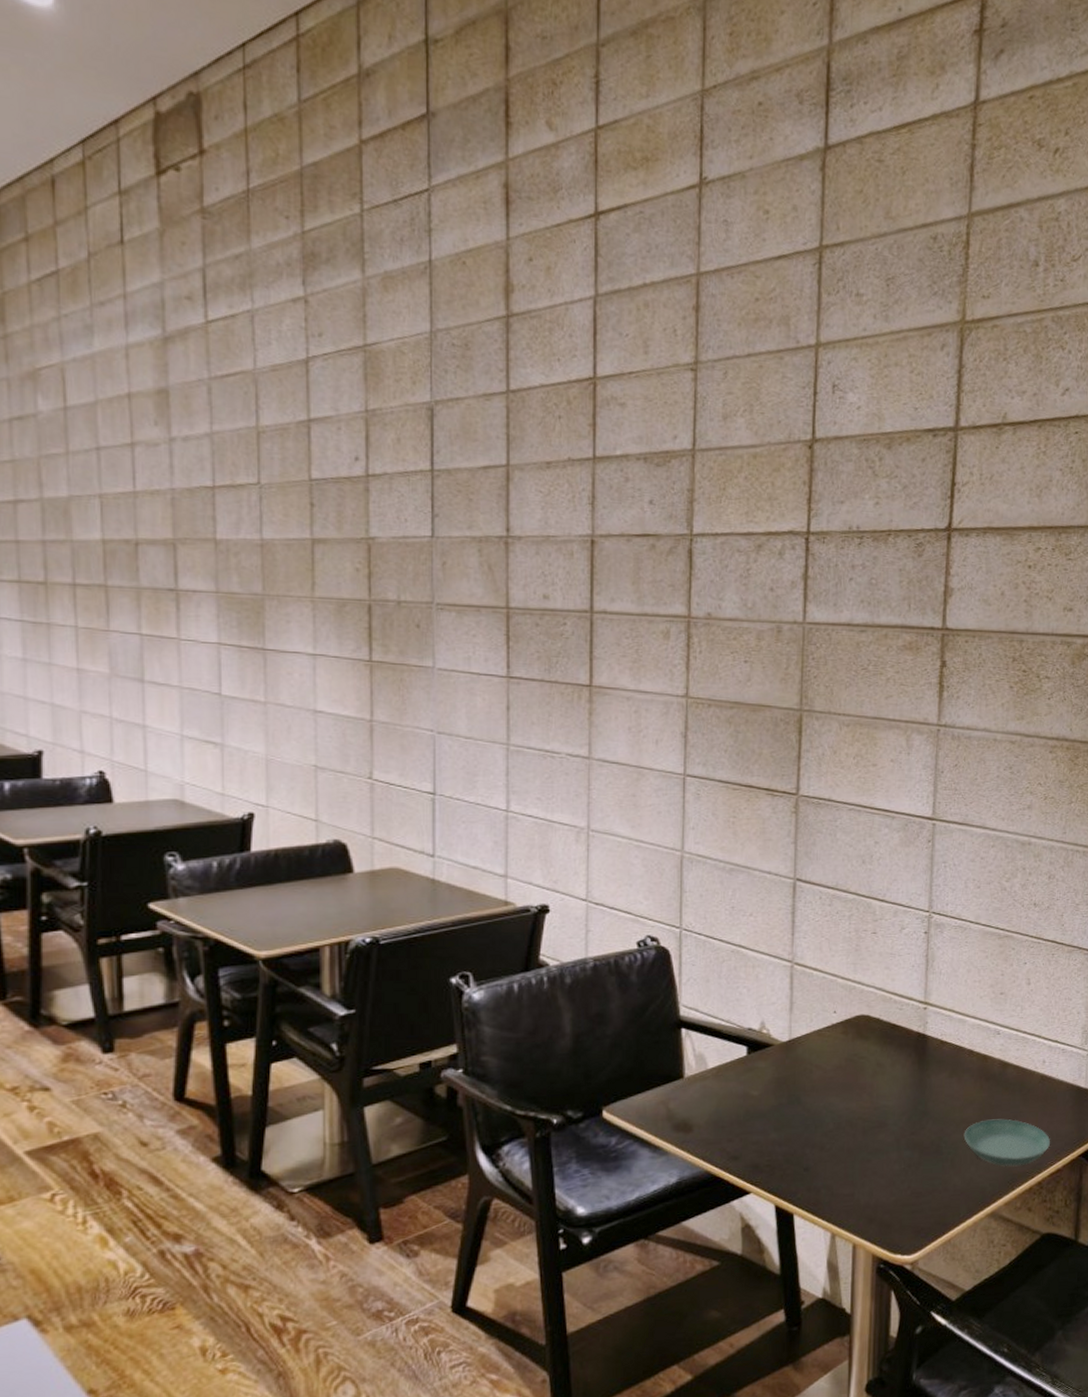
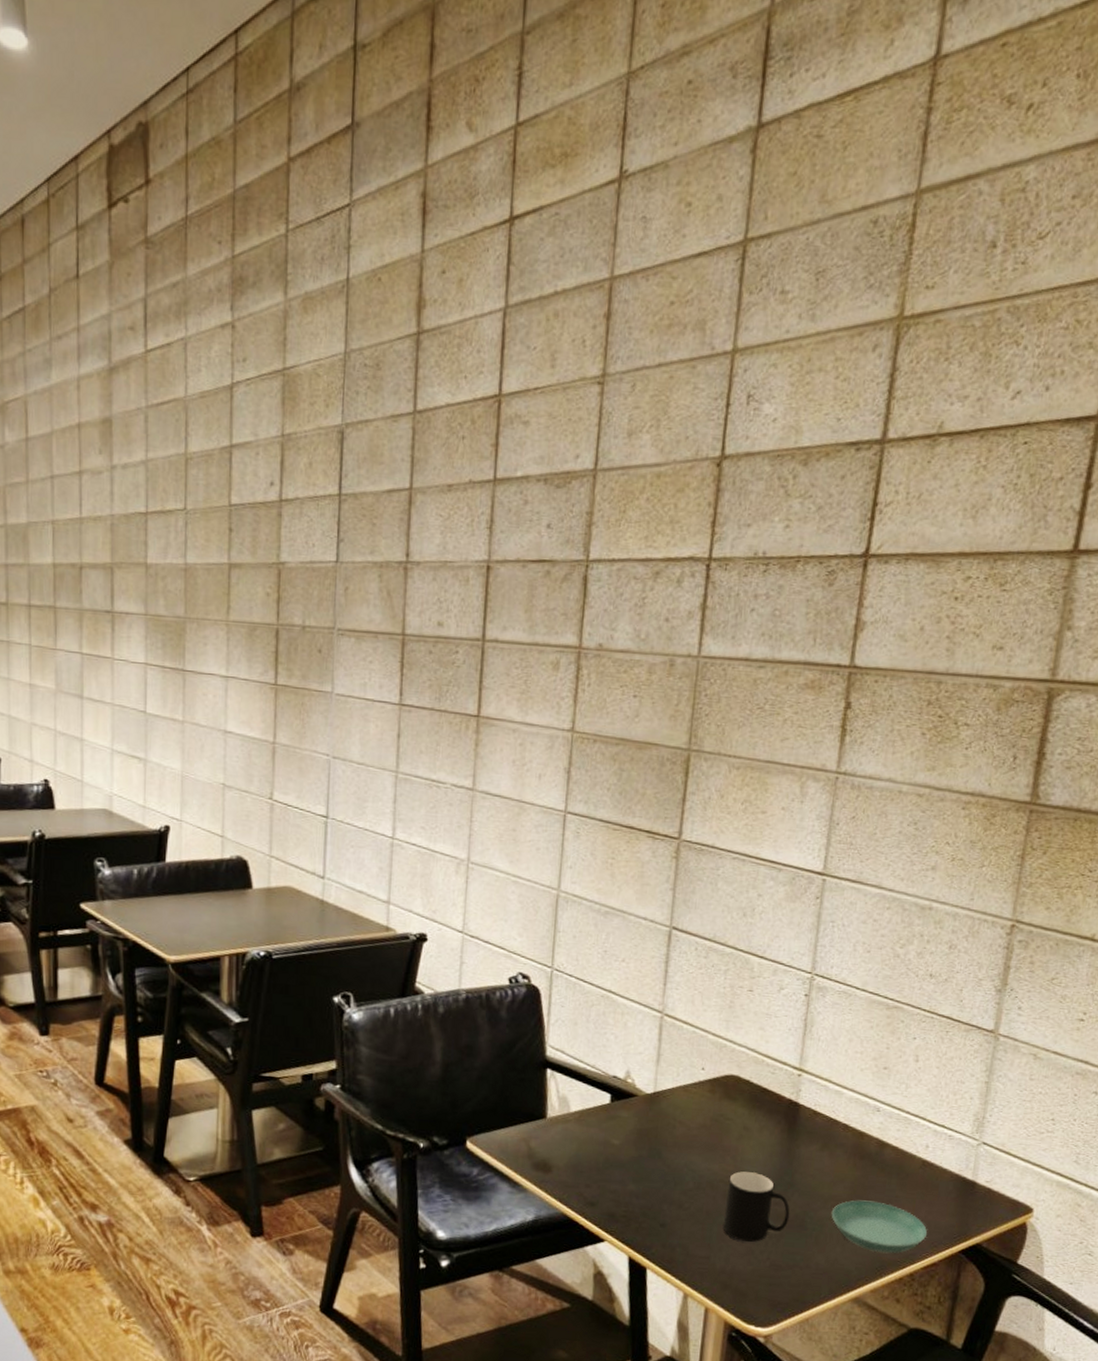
cup: none [864,1106,926,1174] -> present [723,1171,790,1242]

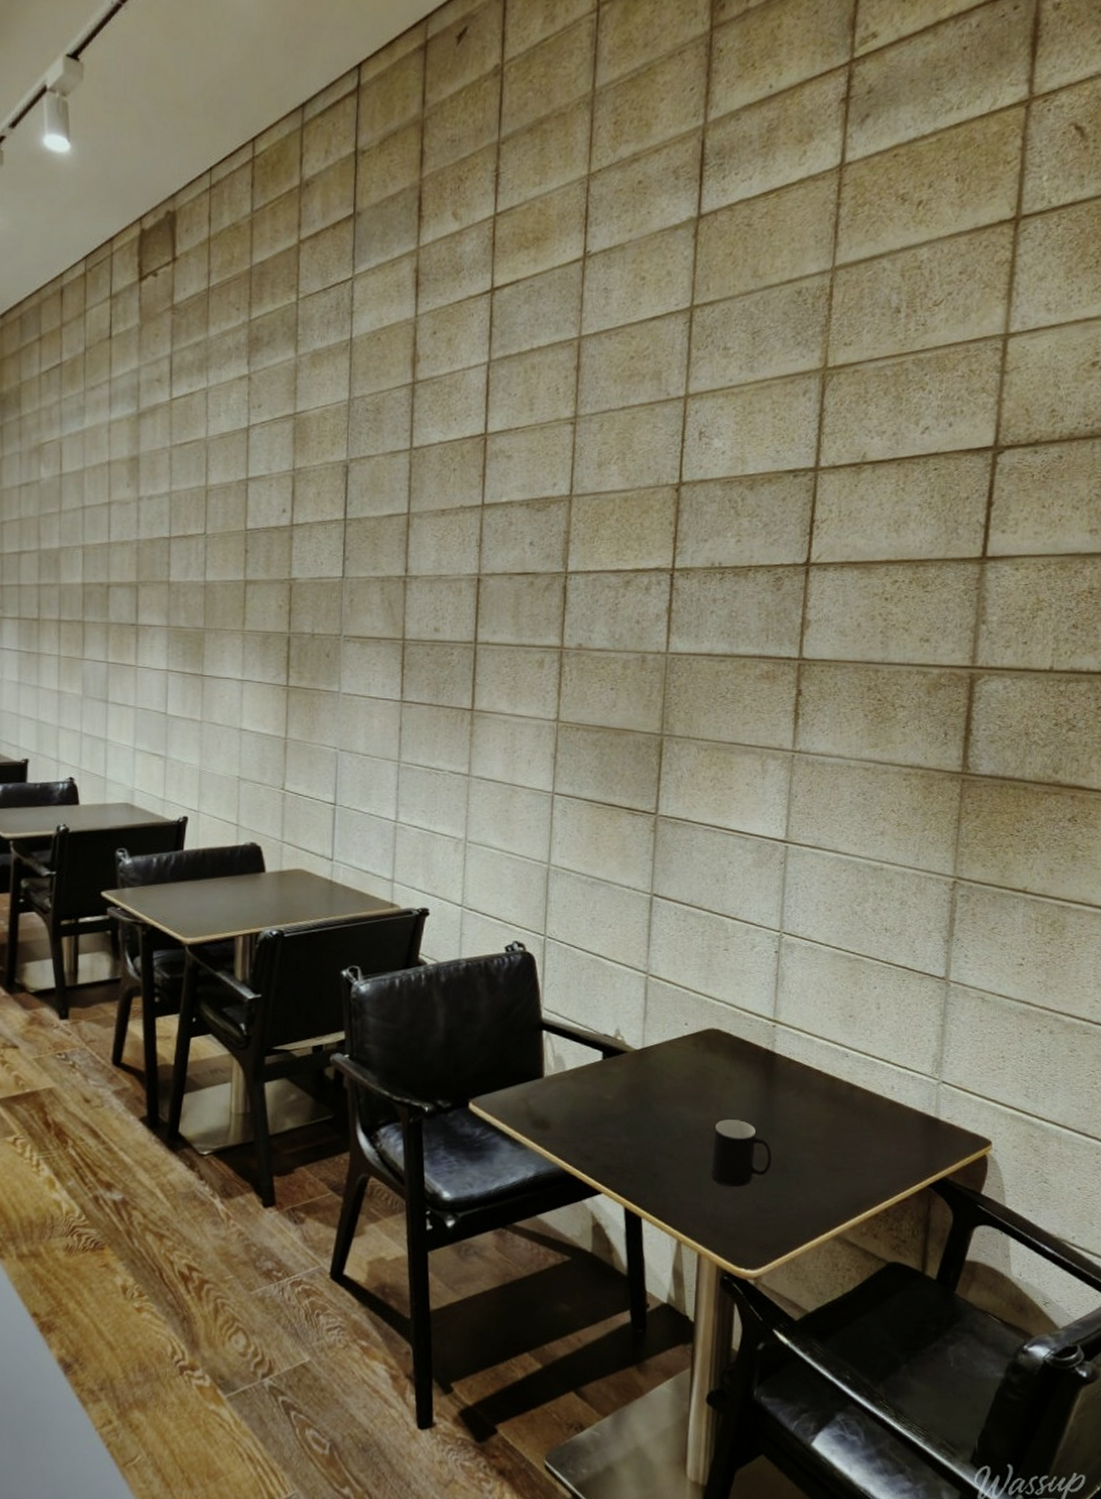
saucer: present [831,1200,928,1254] -> none [809,1141,899,1191]

